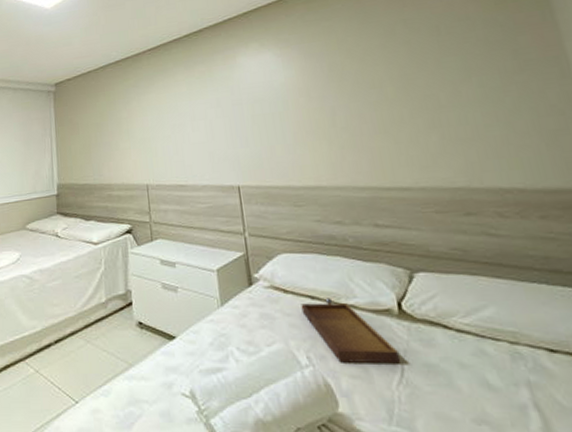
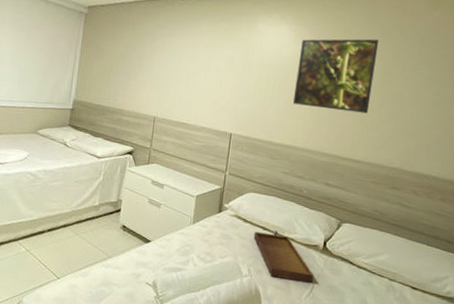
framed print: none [292,41,399,137] -> present [293,39,379,114]

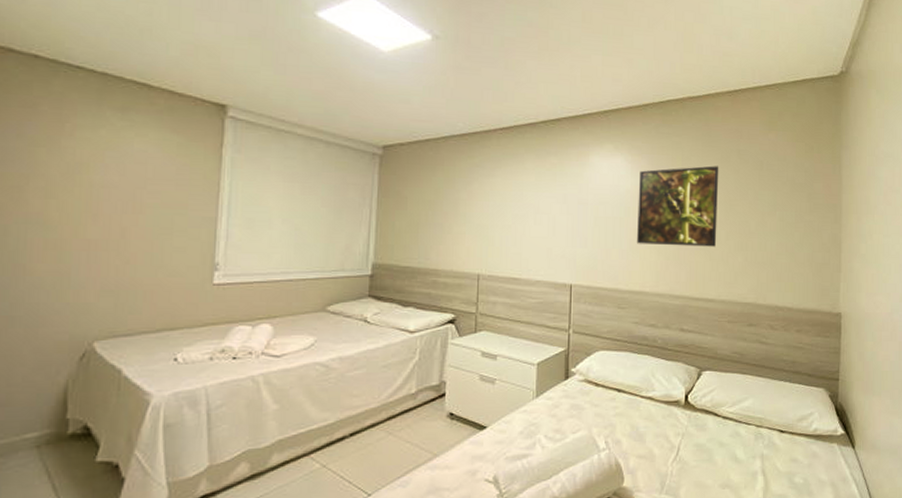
tray: present [253,230,315,283] -> none [608,391,679,446]

